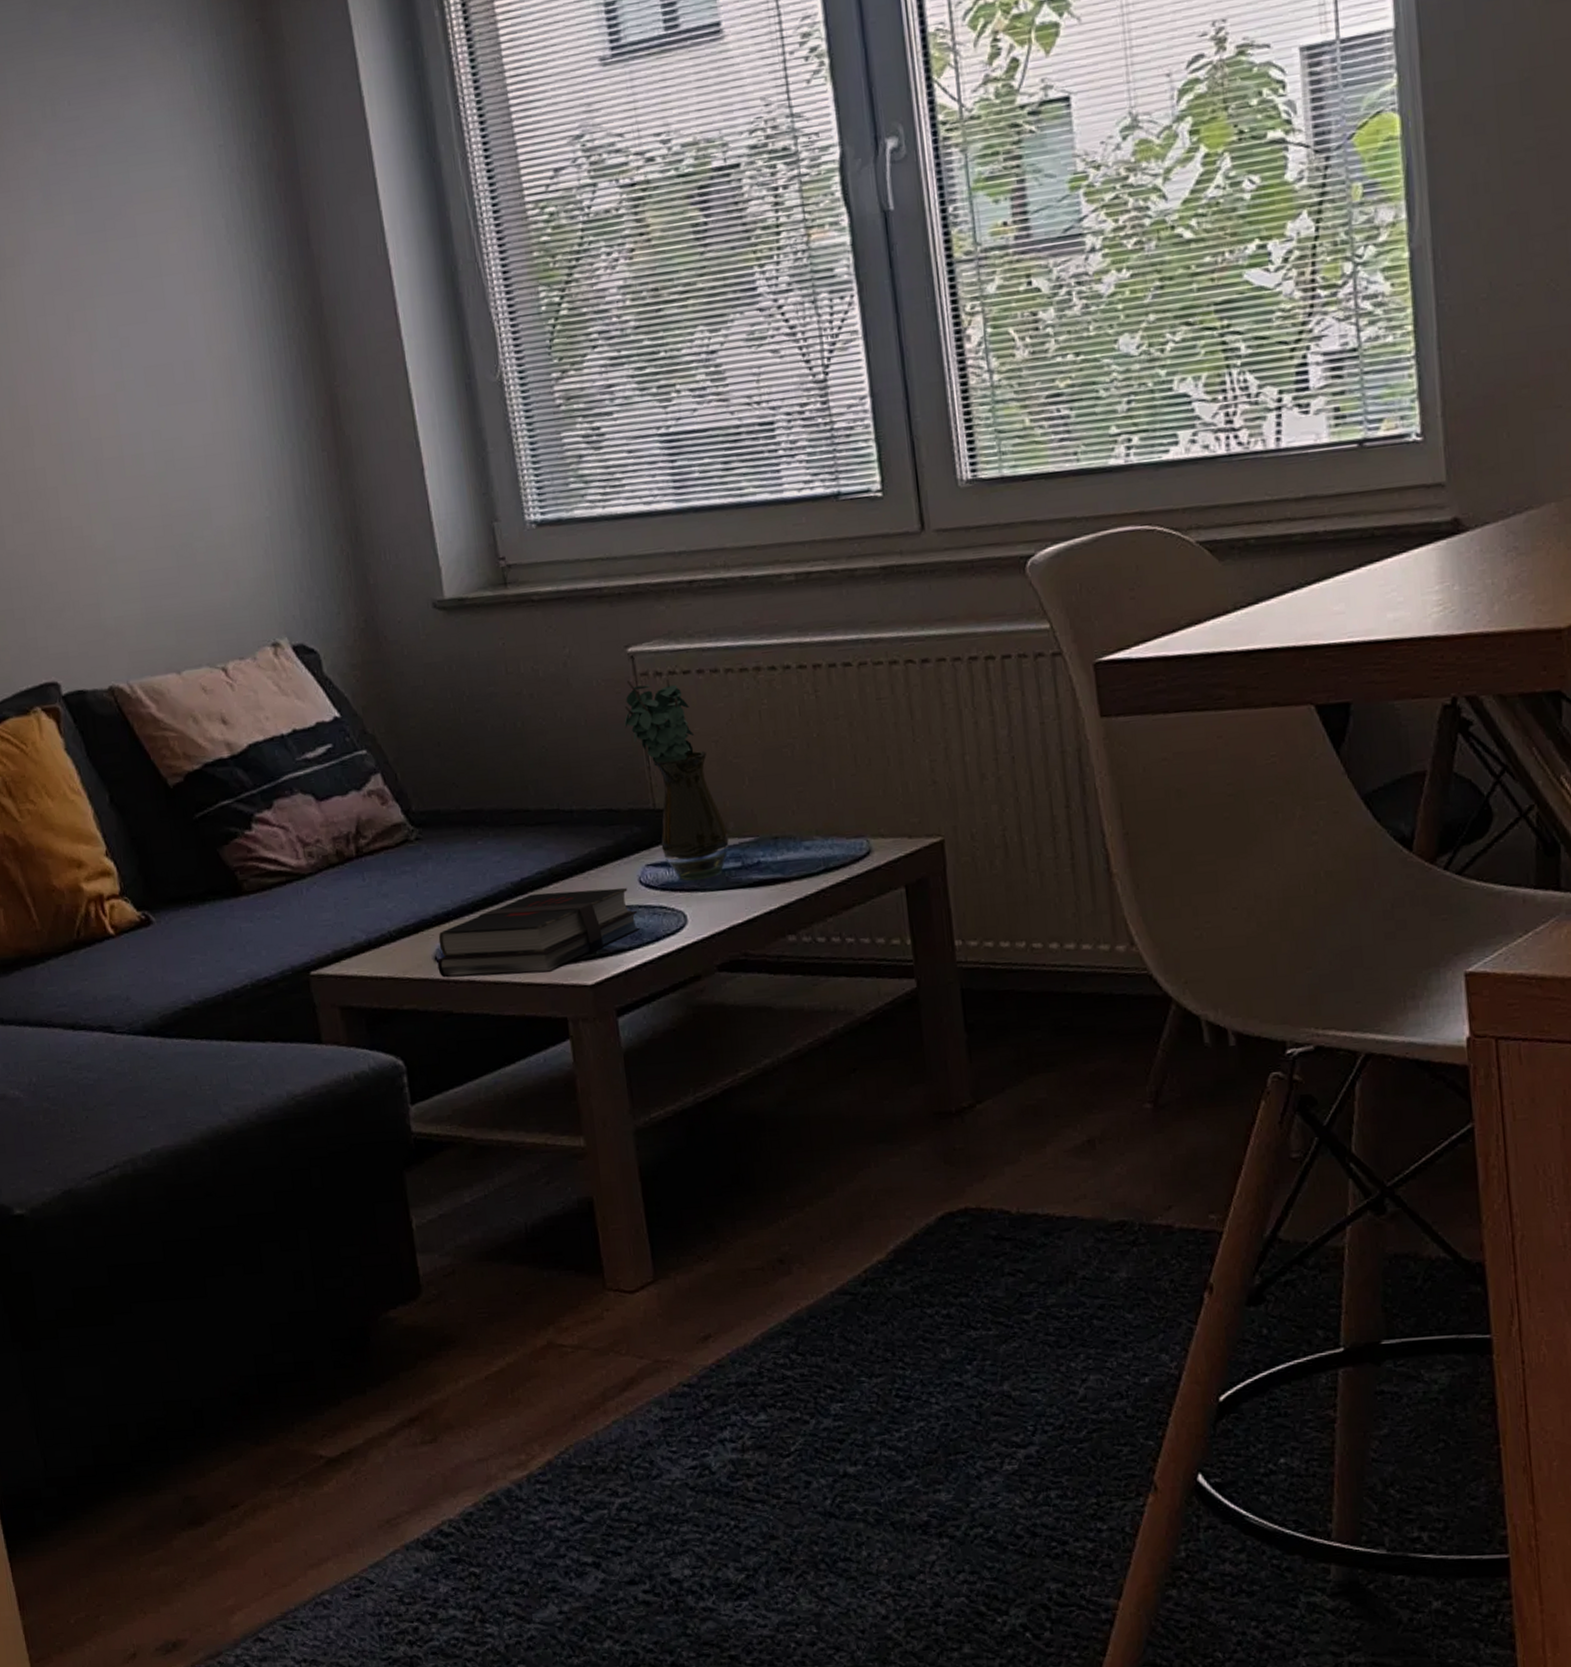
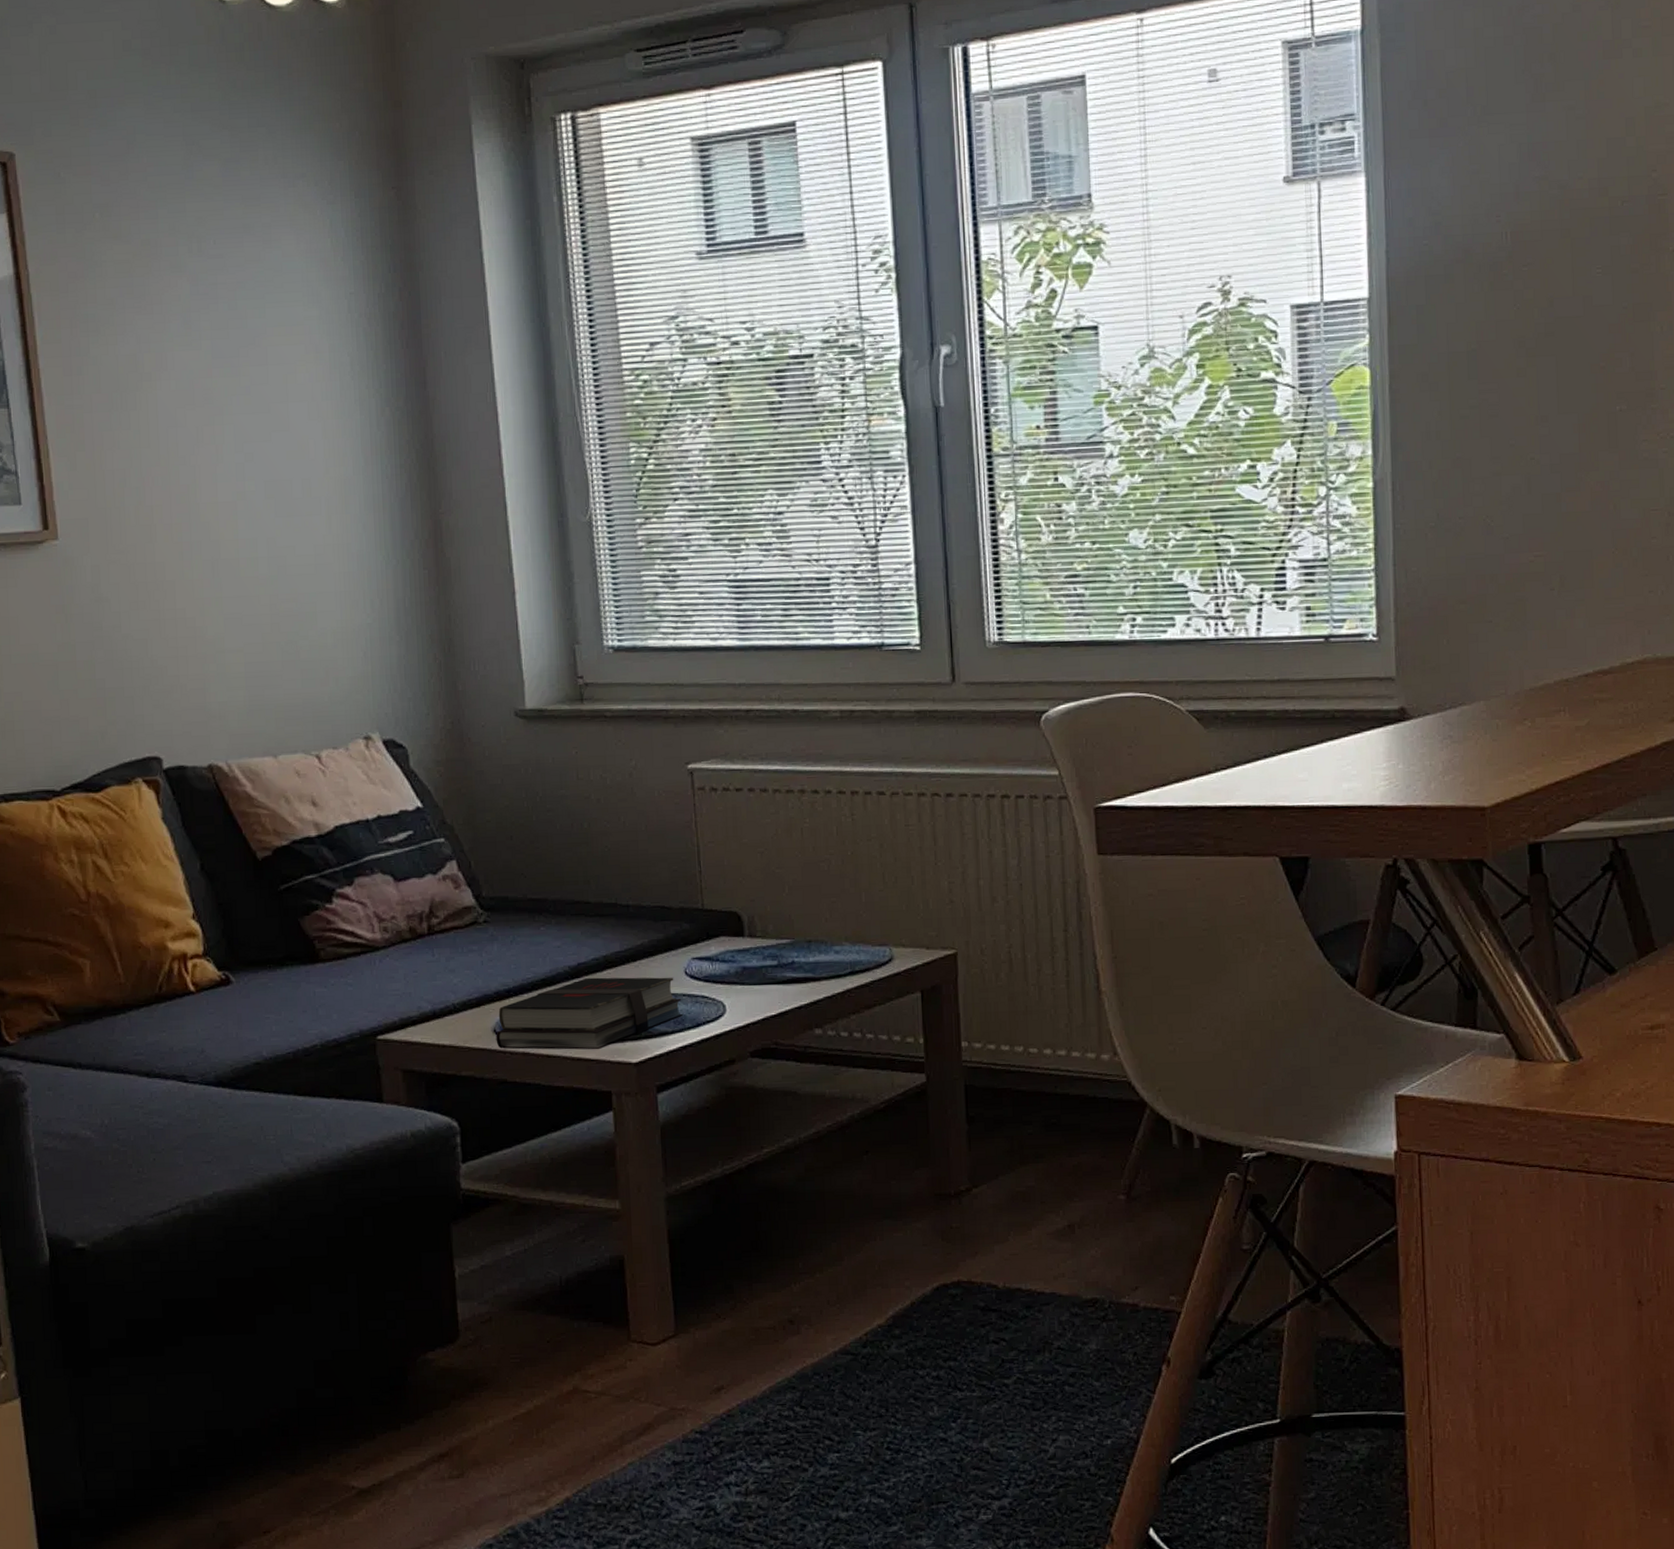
vase: present [624,678,729,882] -> none [680,793,768,976]

